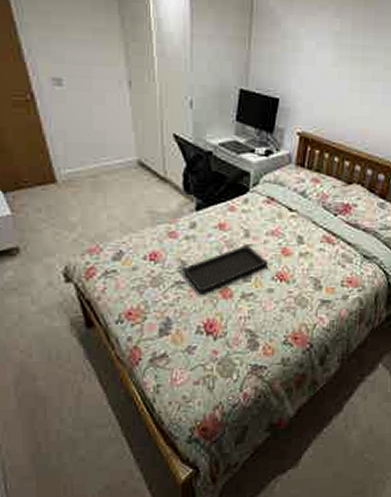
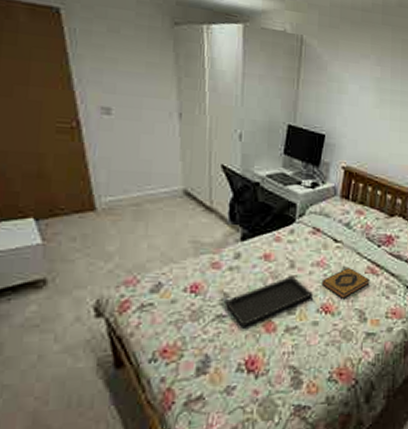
hardback book: none [276,237,326,268] -> present [321,268,370,300]

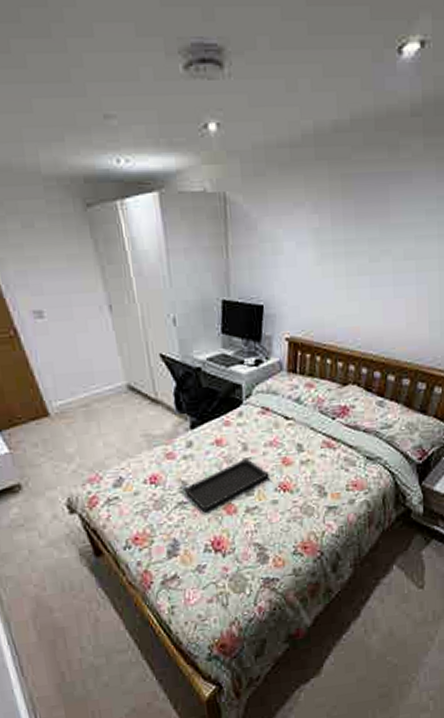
hardback book: present [321,268,370,300] -> none [276,444,327,477]

